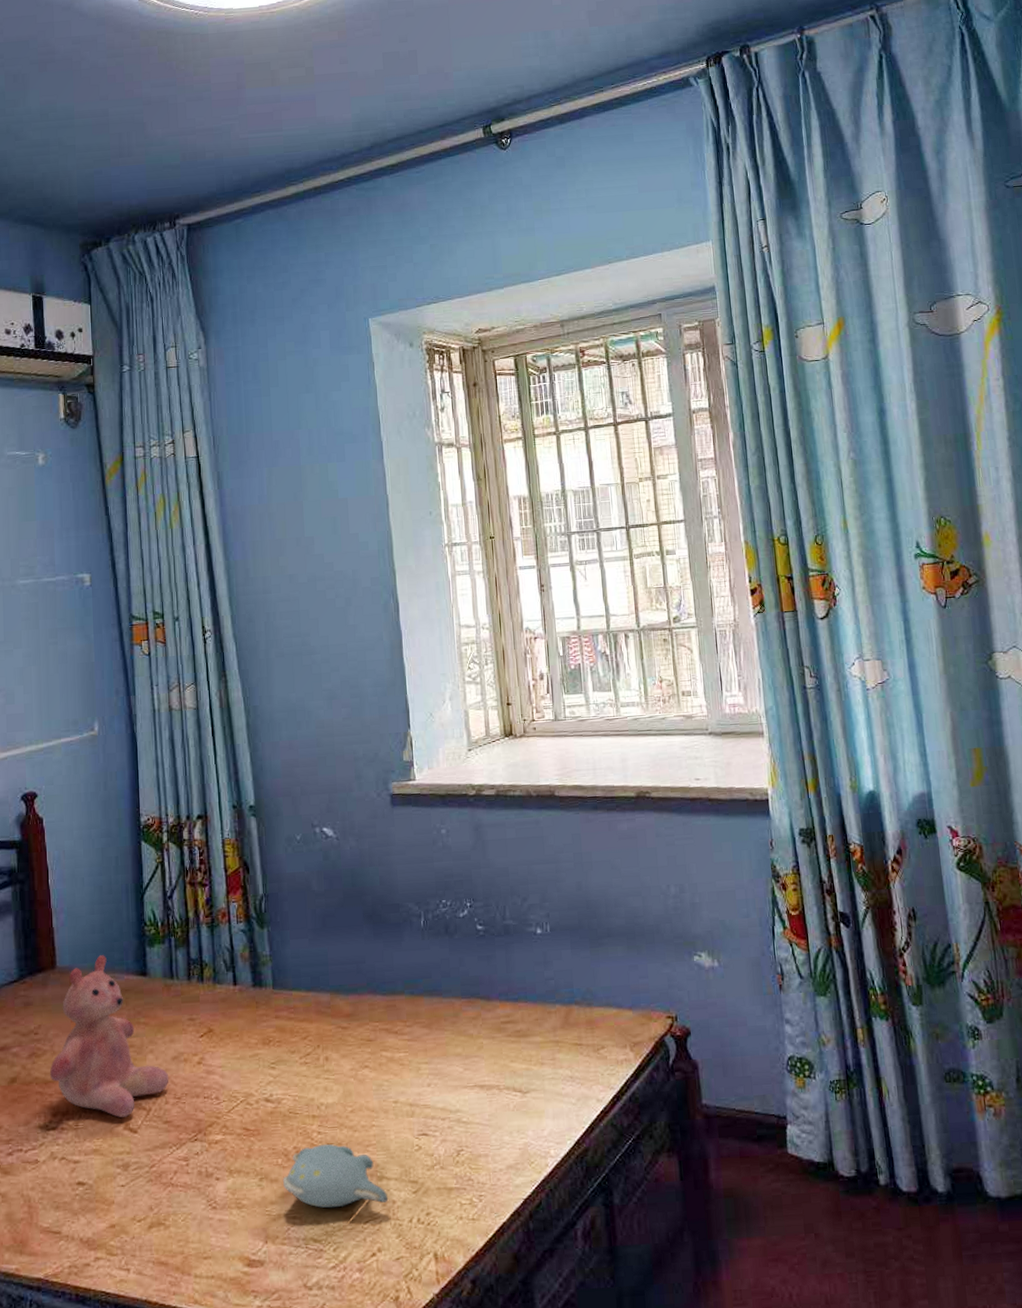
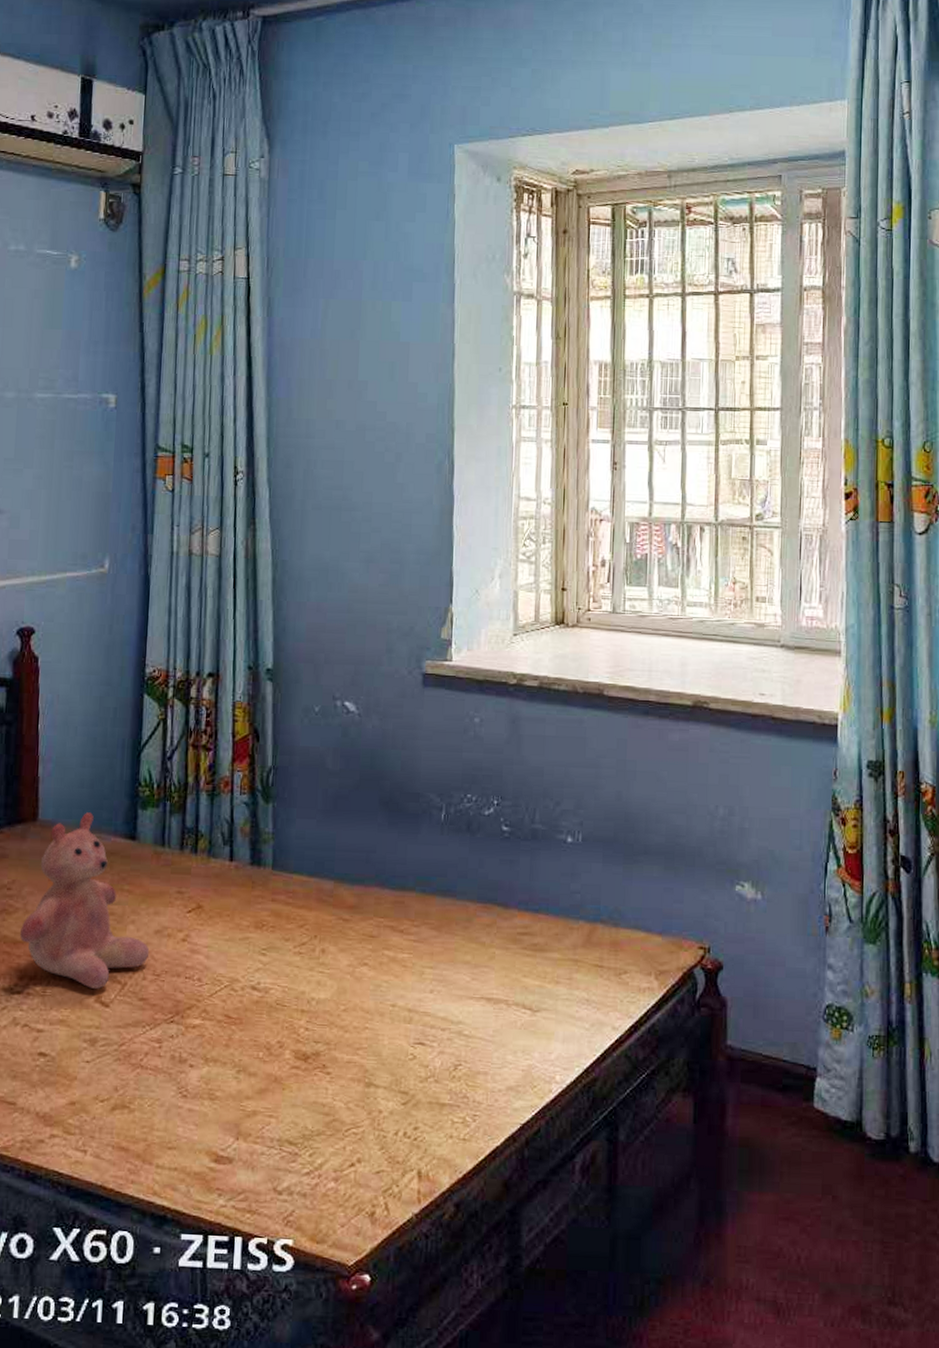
plush toy: present [282,1144,389,1208] -> none [261,1042,375,1111]

